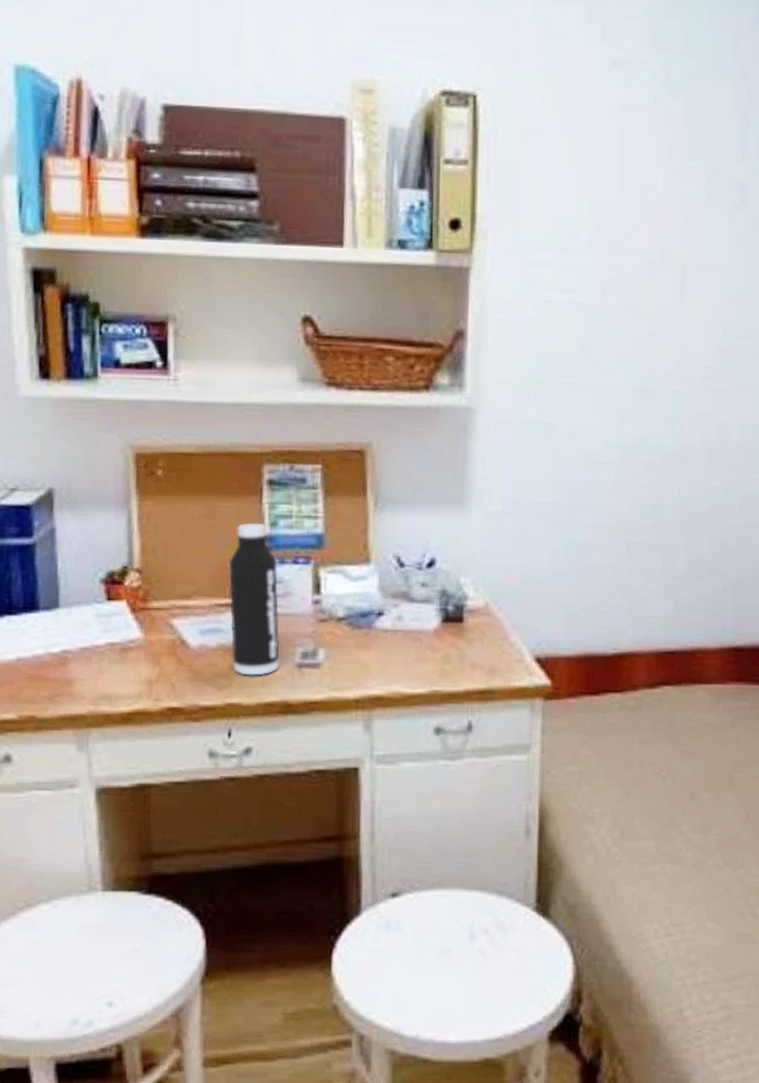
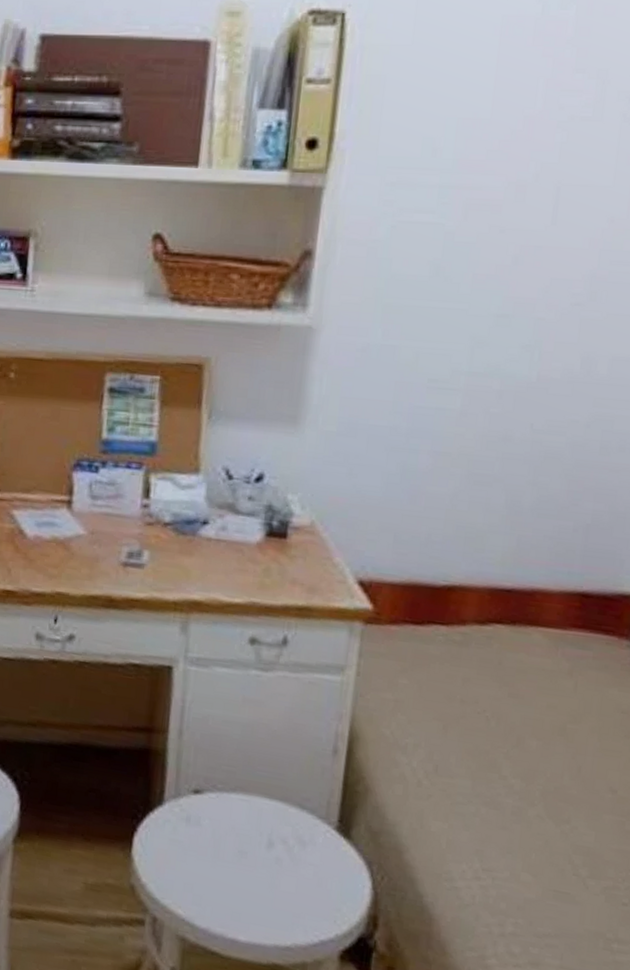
water bottle: present [228,523,280,676] -> none [63,427,111,570]

